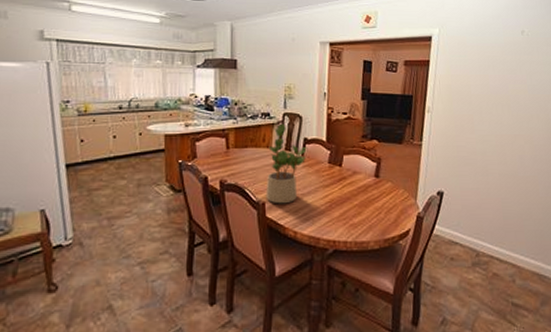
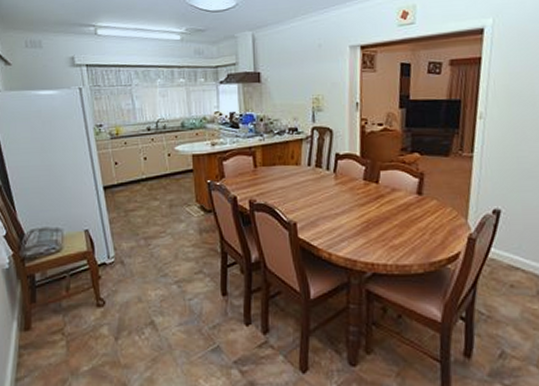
potted plant: present [266,123,307,204] -> none [296,138,339,224]

